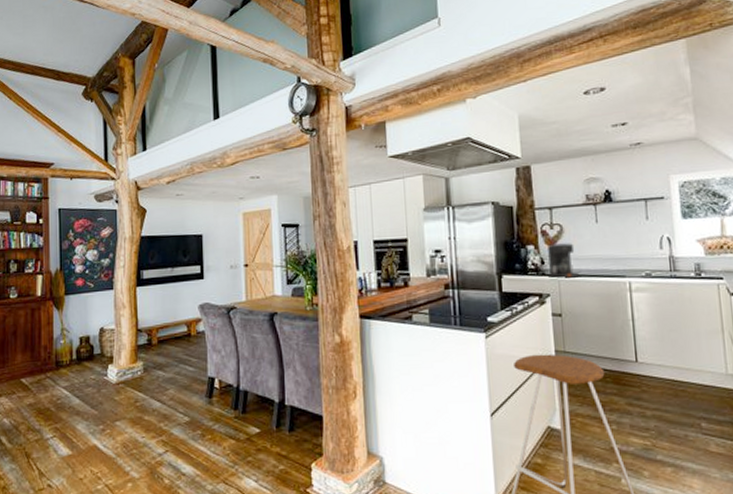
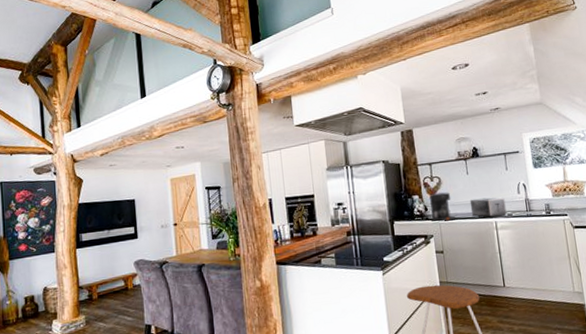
toaster: none [597,252,645,277] -> present [469,197,507,218]

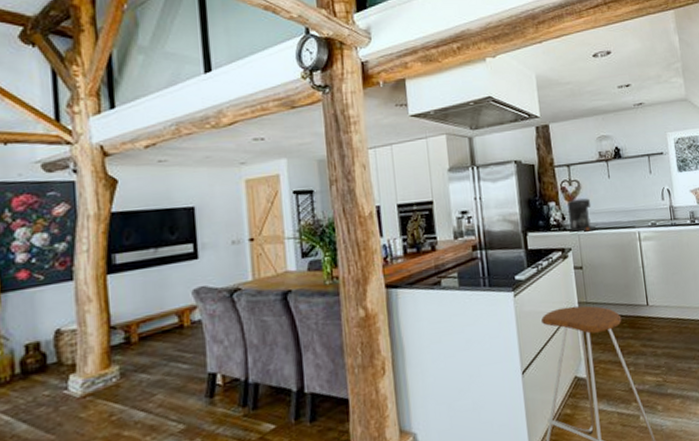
toaster: present [469,197,507,218] -> none [611,204,651,228]

